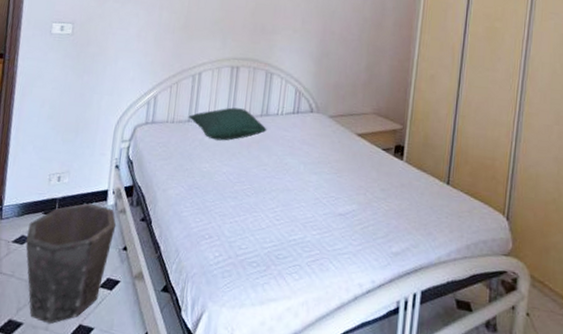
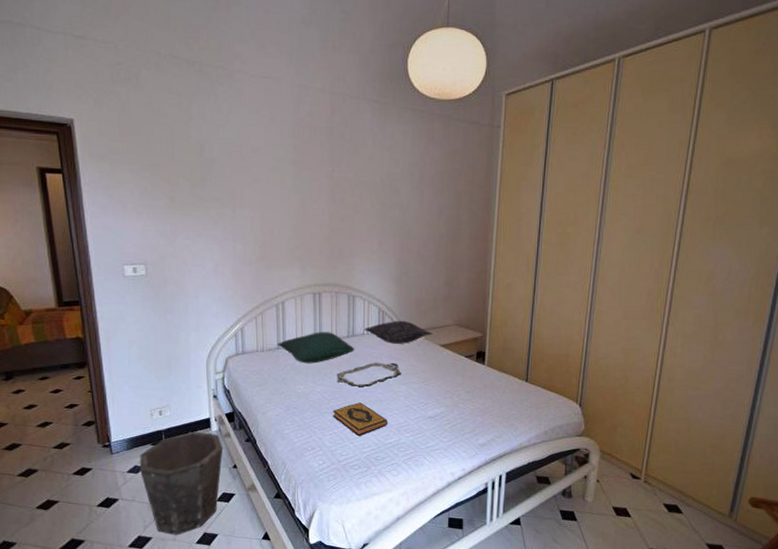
hardback book: none [236,189,294,228] -> present [333,402,387,436]
serving tray: none [244,146,313,173] -> present [337,362,401,388]
pillow: none [279,103,350,129] -> present [365,320,433,344]

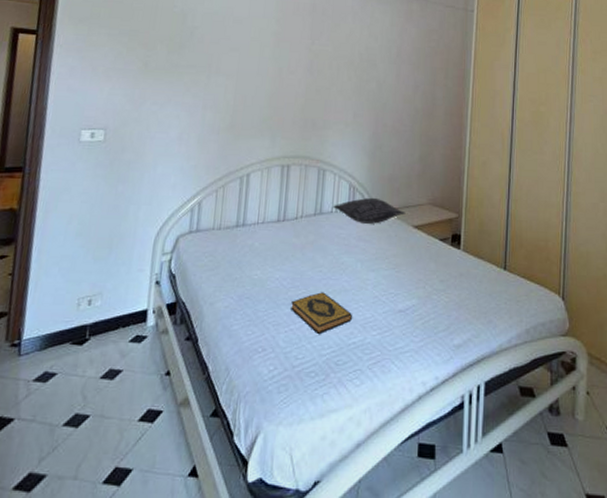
waste bin: present [139,431,224,536] -> none [49,326,158,472]
pillow: present [277,332,355,364] -> none [236,208,321,245]
serving tray: present [337,362,401,388] -> none [298,244,370,274]

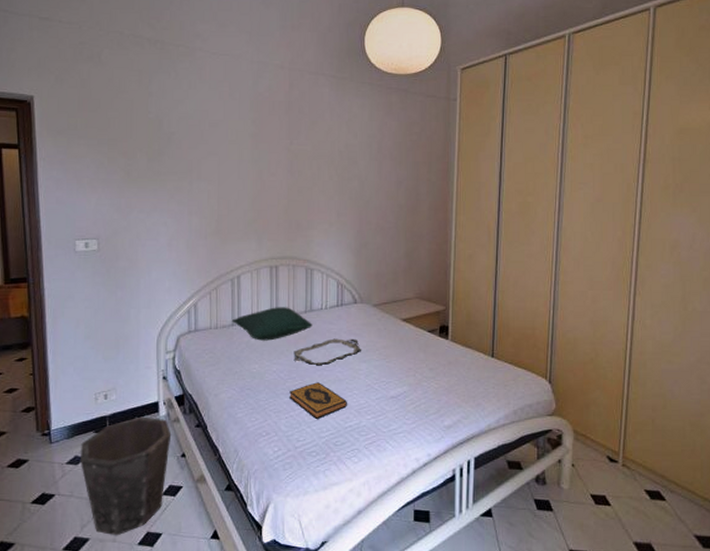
waste bin: none [49,326,158,472] -> present [80,416,172,536]
pillow: none [236,208,321,245] -> present [231,307,313,341]
serving tray: none [298,244,370,274] -> present [294,338,361,366]
pillow: present [333,197,406,224] -> none [323,293,394,318]

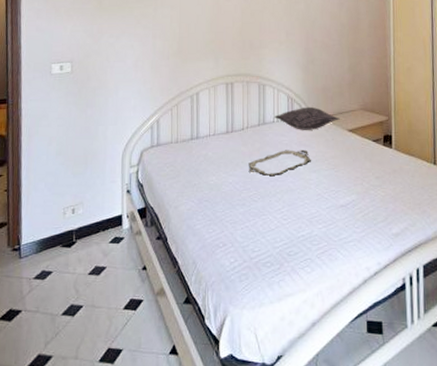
waste bin: present [80,416,172,536] -> none [46,230,134,353]
pillow: present [231,307,313,341] -> none [190,121,266,154]
hardback book: present [289,382,347,419] -> none [245,193,299,229]
pillow: none [323,293,394,318] -> present [275,106,340,130]

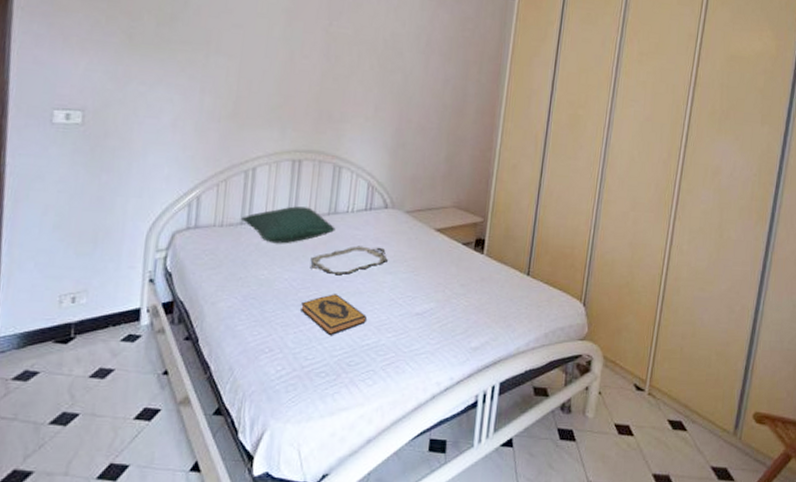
pillow: none [190,121,266,154] -> present [240,206,336,244]
hardback book: none [245,193,299,229] -> present [301,294,367,335]
pillow: present [275,106,340,130] -> none [349,198,428,226]

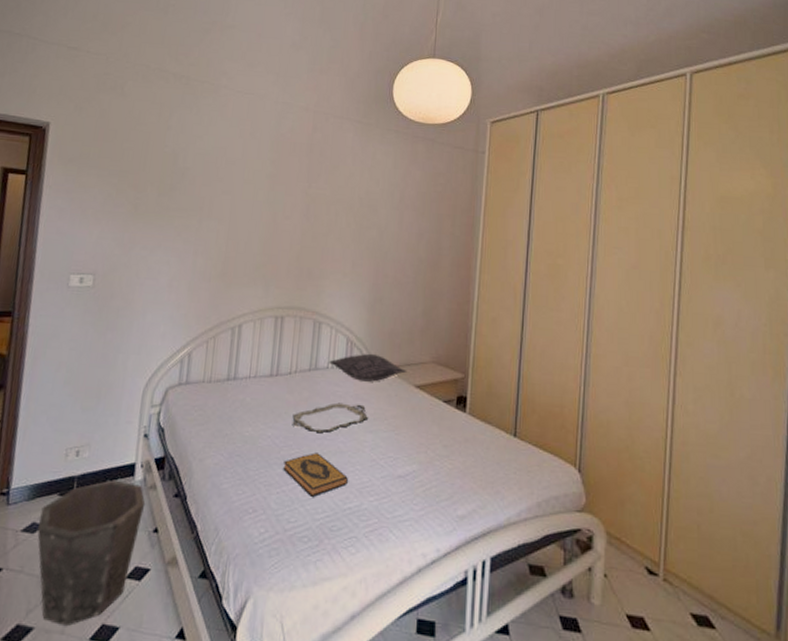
waste bin: none [30,325,154,469] -> present [37,479,146,627]
pillow: present [240,206,336,244] -> none [227,362,316,401]
pillow: none [349,198,428,226] -> present [329,353,407,382]

